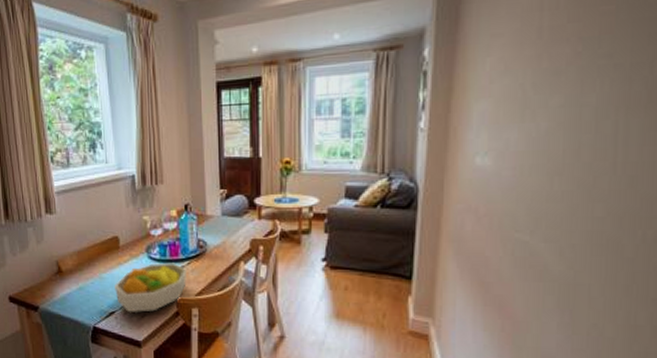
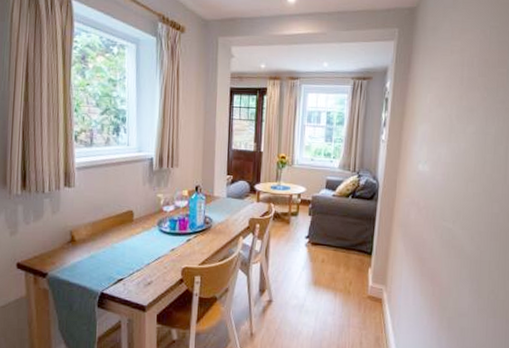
fruit bowl: present [115,262,188,314] -> none [125,235,194,280]

